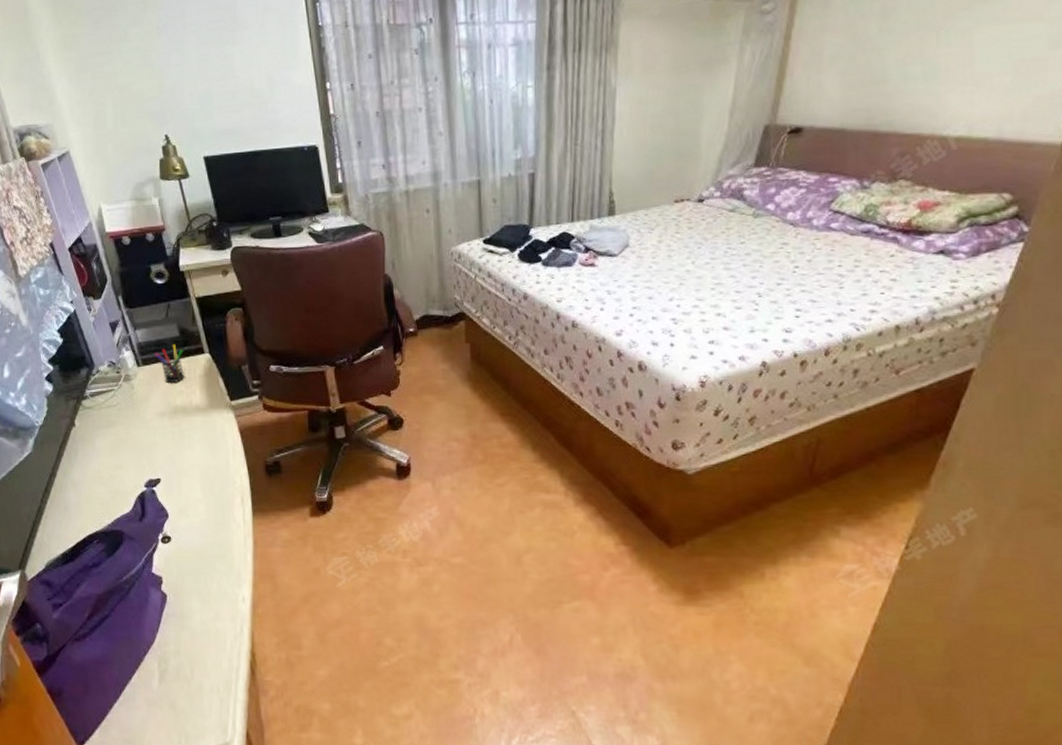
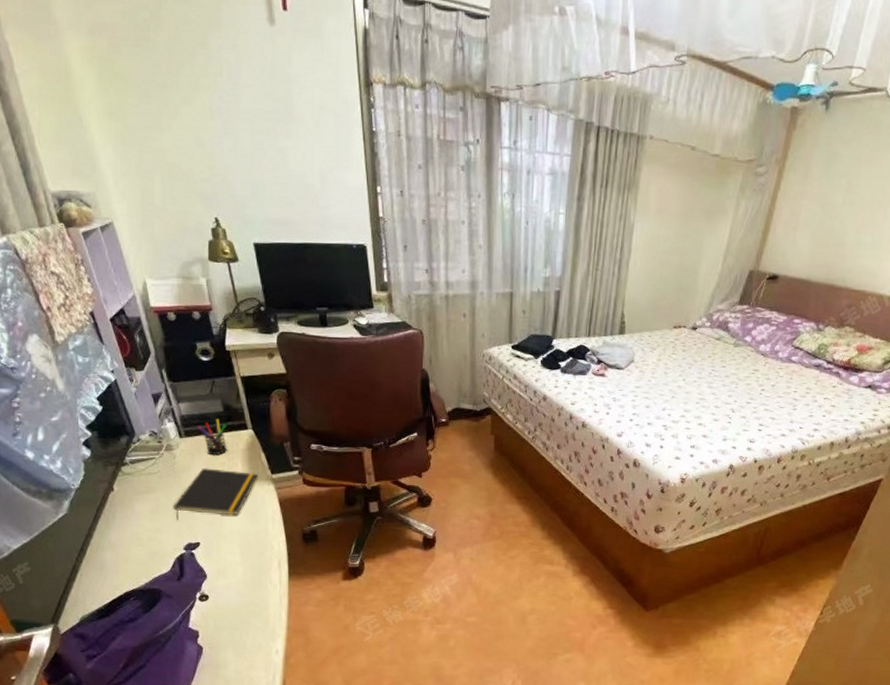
notepad: none [132,397,217,455] -> present [172,467,258,520]

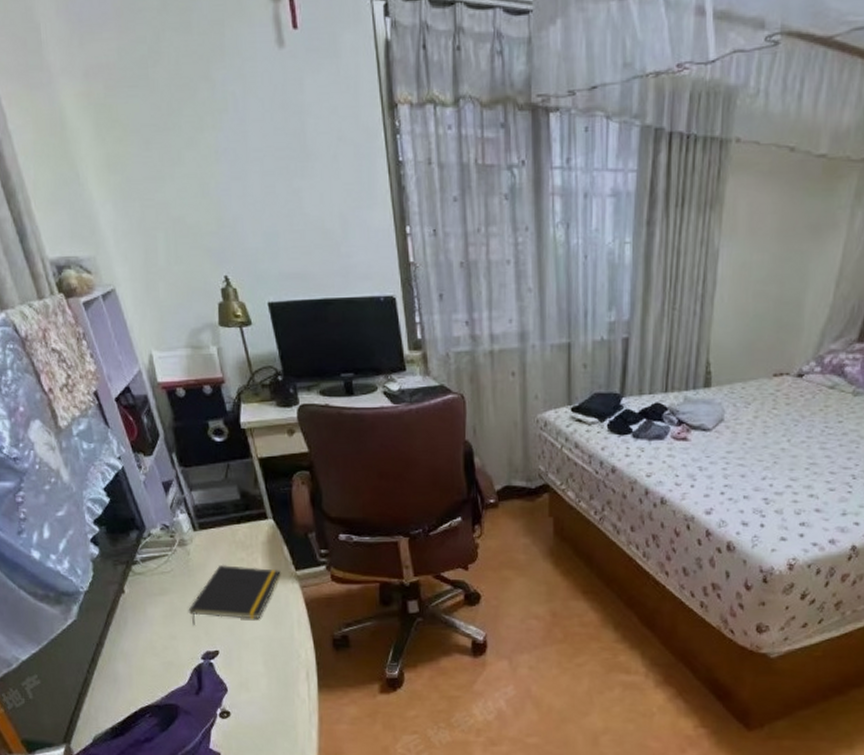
pen holder: present [198,419,228,456] -> none [212,508,247,550]

